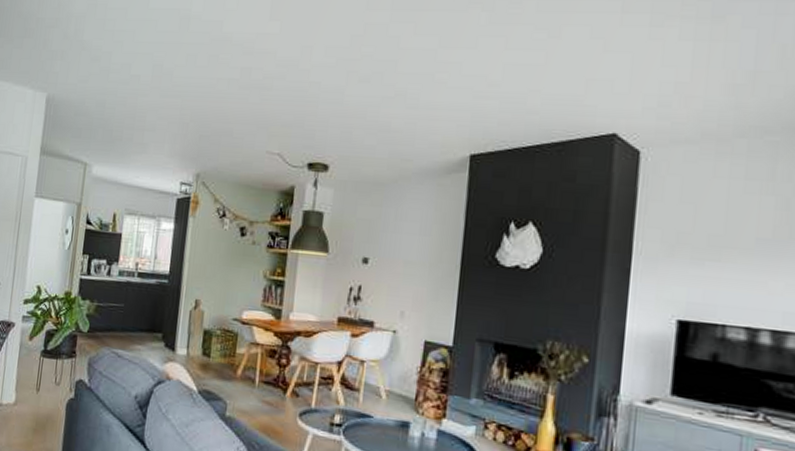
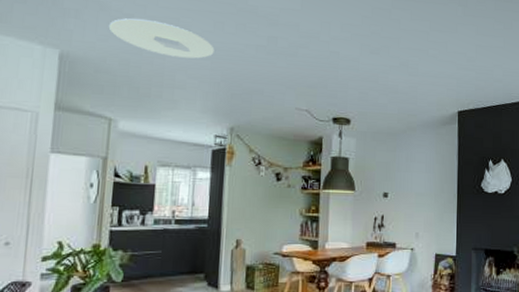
ceiling light: none [88,56,186,97] -> present [108,18,215,59]

